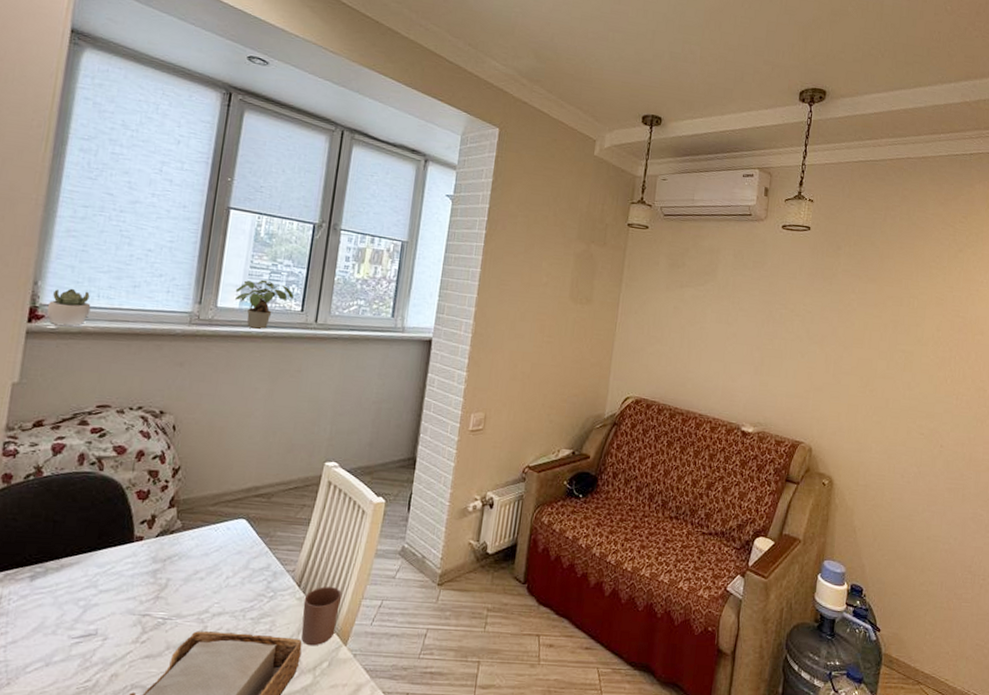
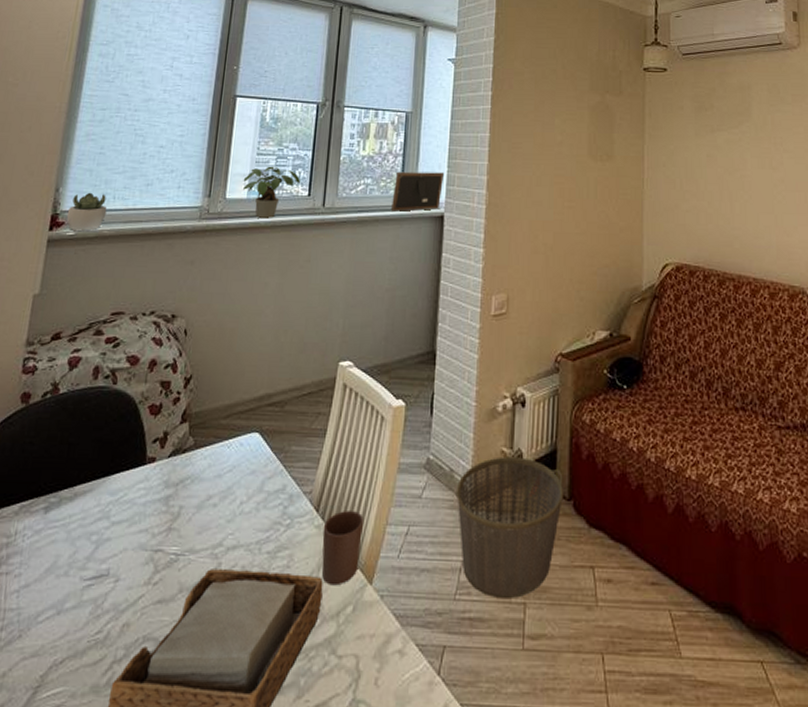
picture frame: none [381,296,436,334] -> present [390,171,445,212]
basket: none [425,547,521,658] -> present [455,457,565,598]

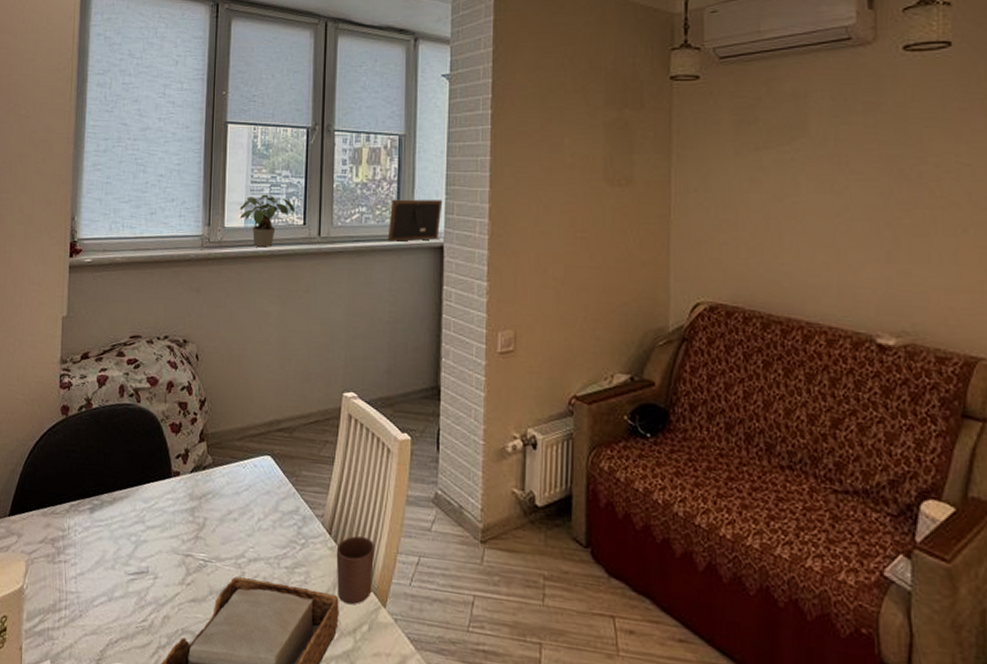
succulent plant: present [66,192,107,231] -> none [83,221,118,258]
basket: present [455,457,565,598] -> none [465,497,581,637]

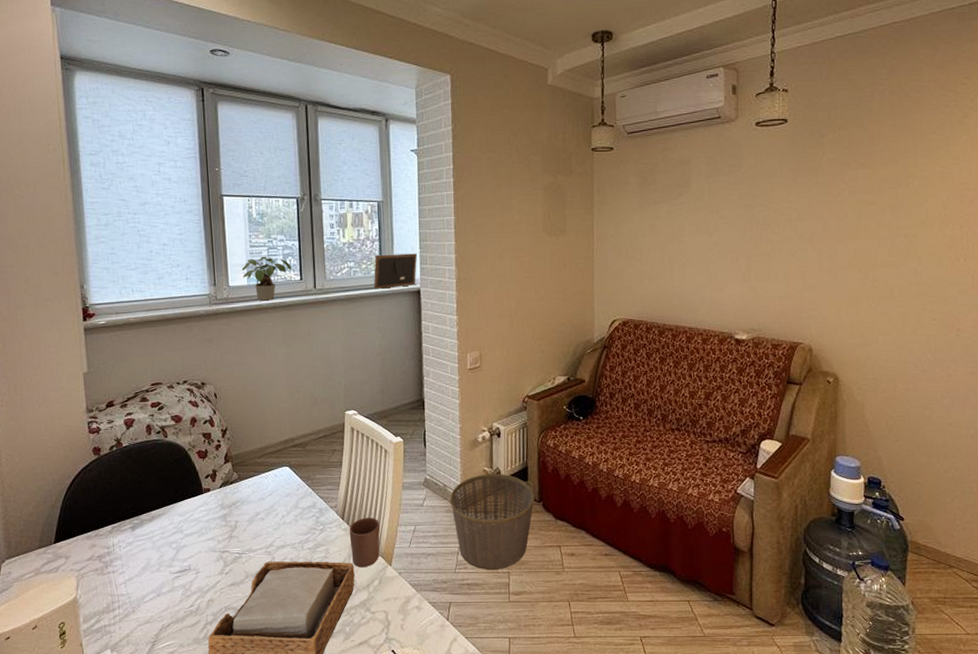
basket: none [465,497,581,637] -> present [449,474,535,570]

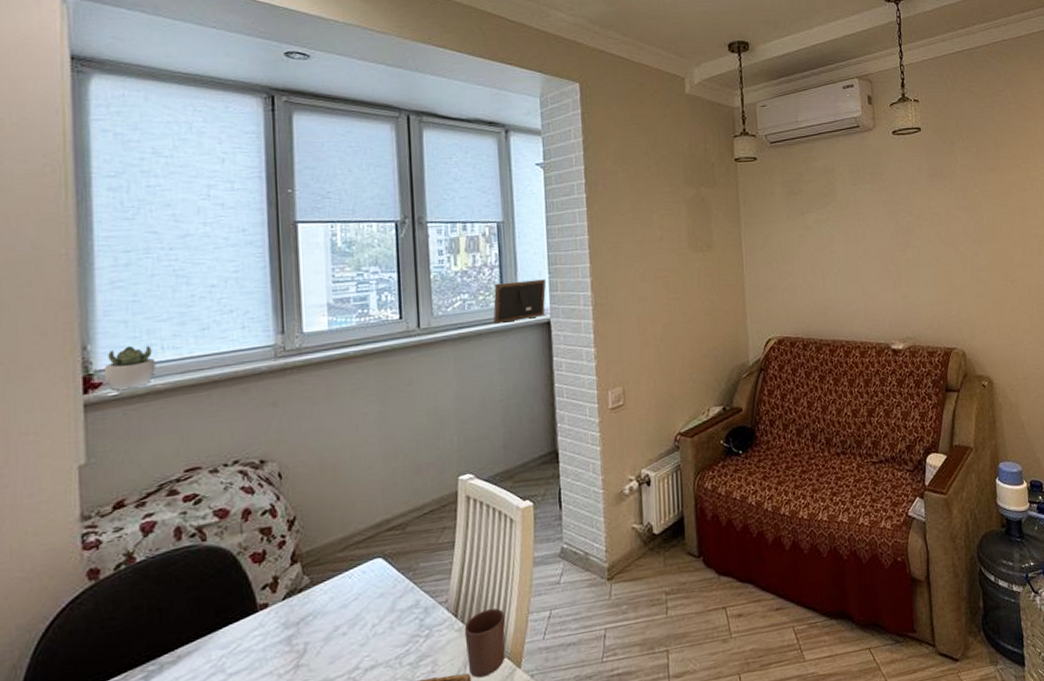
succulent plant: none [95,287,129,320] -> present [103,345,156,390]
potted plant: present [241,256,291,301] -> none [320,292,388,349]
basket: present [449,474,535,570] -> none [592,529,694,653]

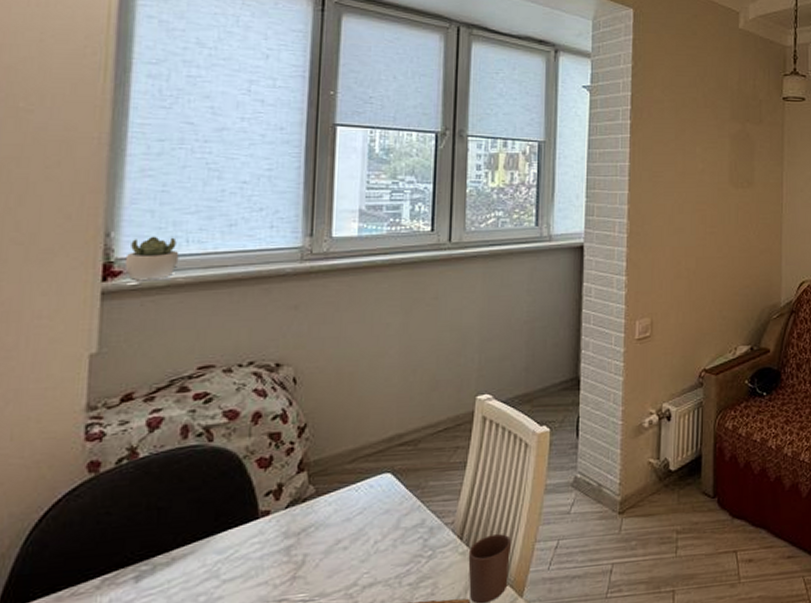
picture frame: present [493,279,547,324] -> none [525,203,583,244]

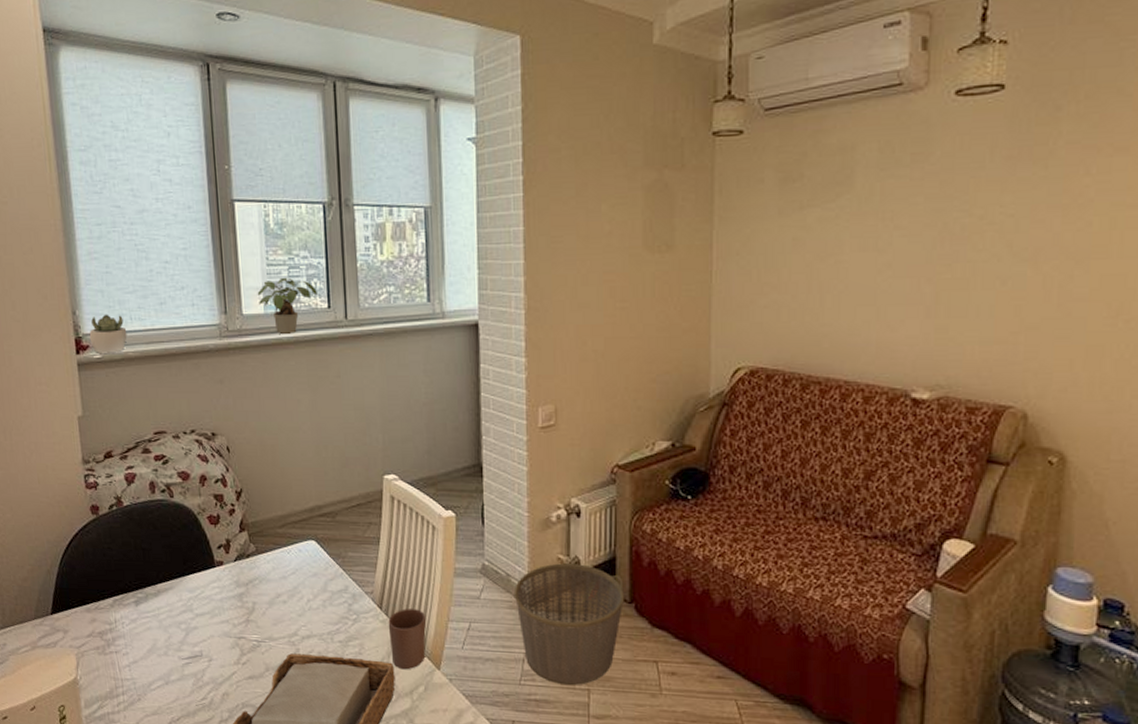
potted plant: none [351,201,421,256] -> present [257,277,317,334]
basket: none [604,465,709,591] -> present [513,563,625,685]

